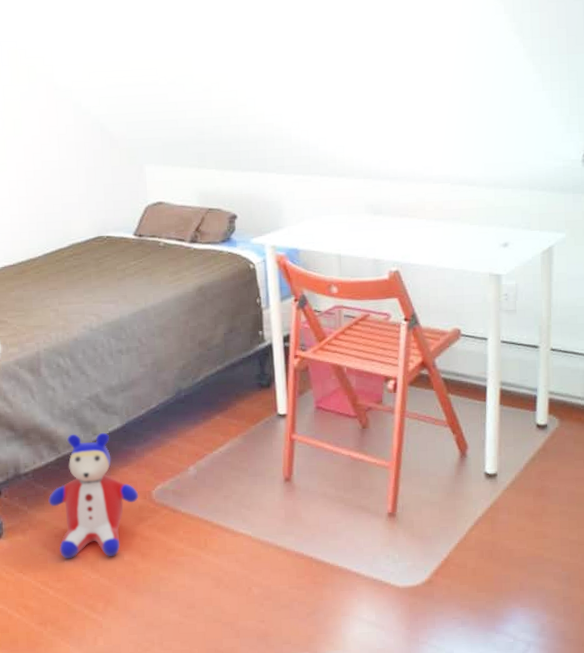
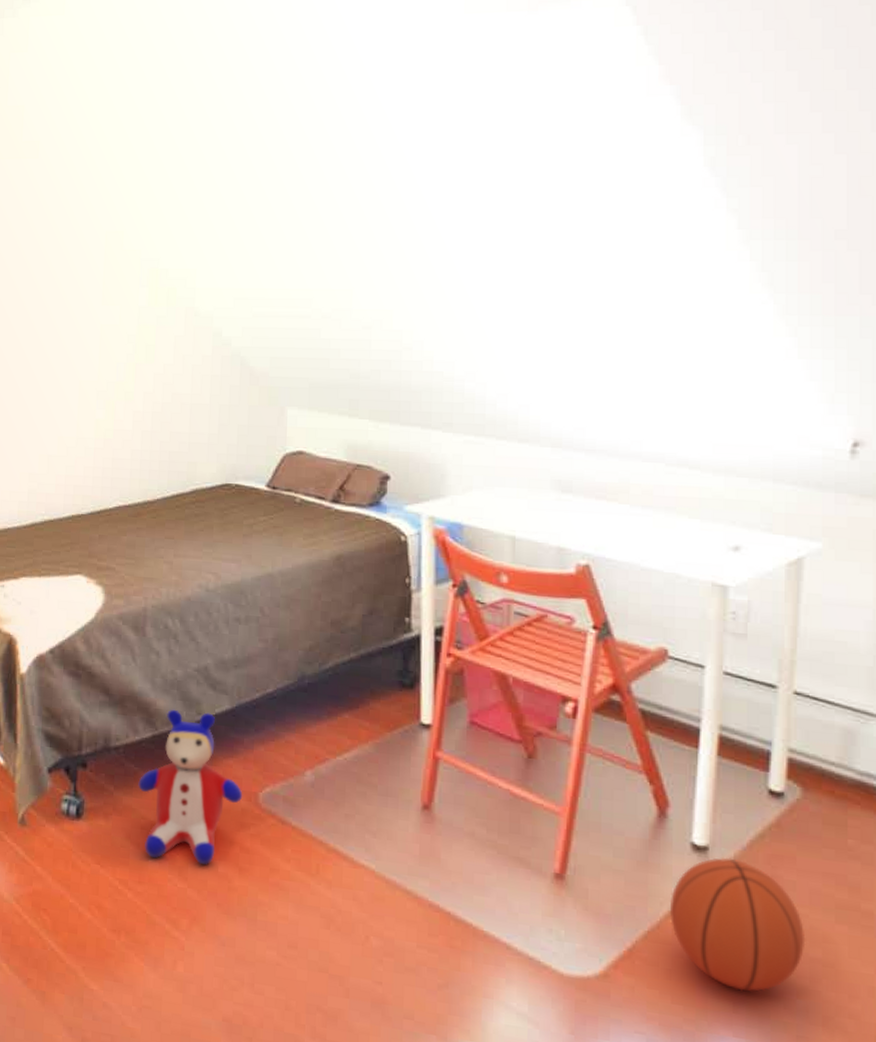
basketball: none [472,479,567,574] -> present [669,857,806,991]

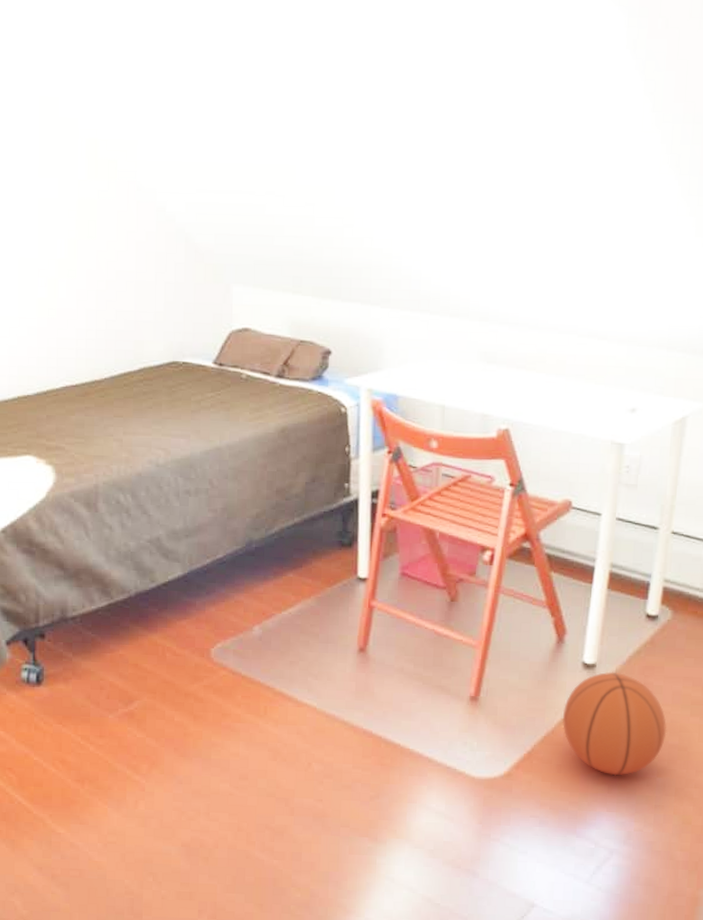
stuffed animal: present [138,709,243,865] -> none [96,579,196,716]

